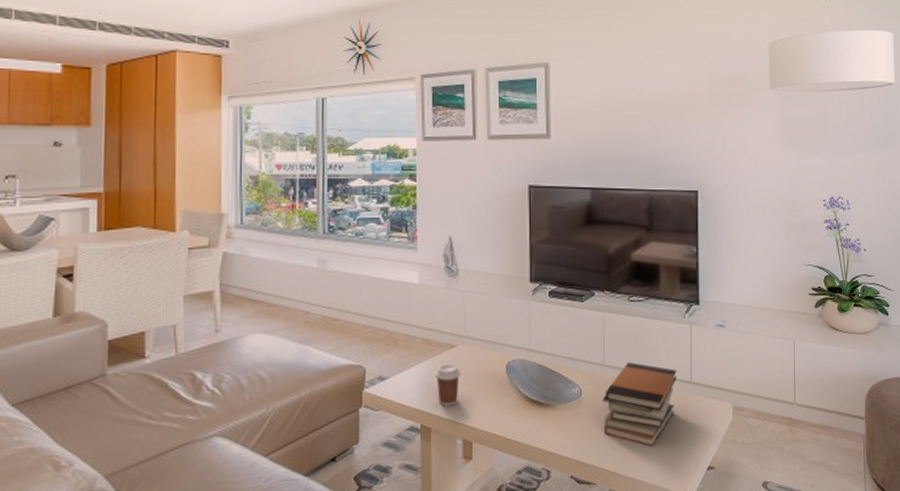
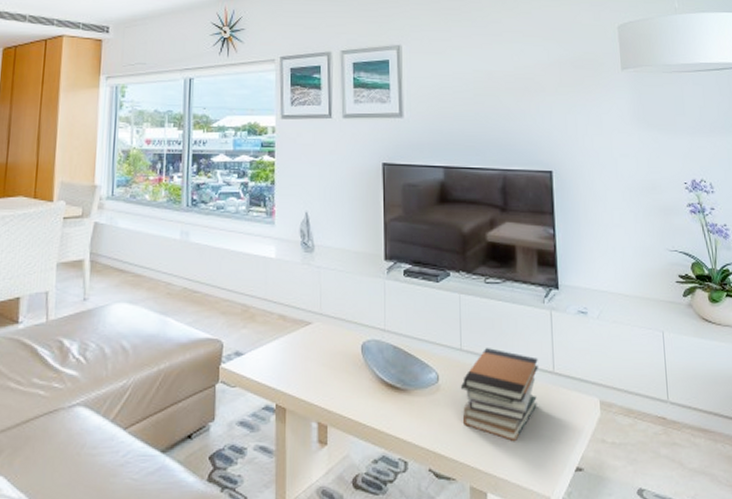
coffee cup: present [434,363,461,406] -> none [290,341,316,386]

